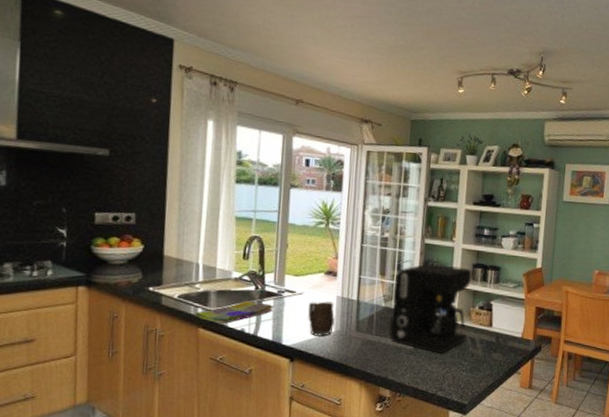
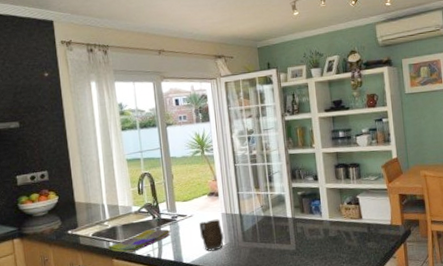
coffee maker: present [389,263,473,354] -> none [268,169,341,251]

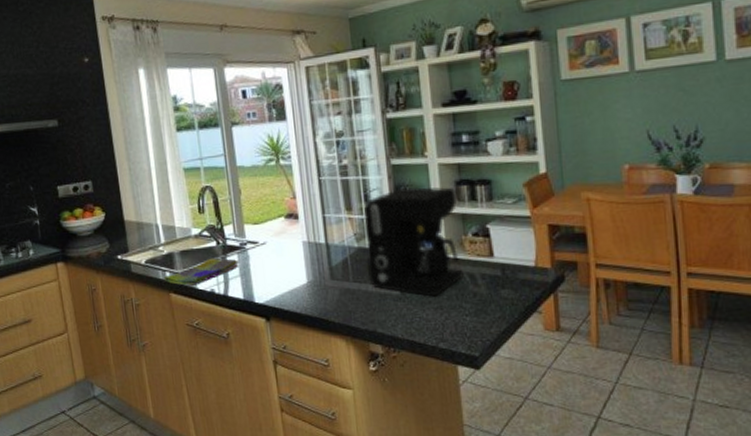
mug: present [199,219,224,251] -> none [275,249,306,290]
coffee maker: none [268,169,341,251] -> present [363,187,464,297]

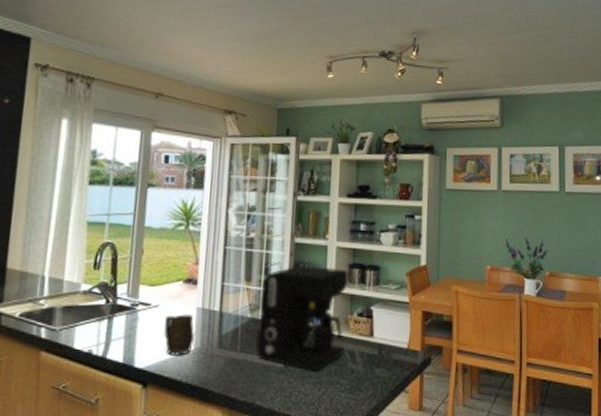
dish towel: present [163,257,239,286] -> none [37,316,126,345]
mug: none [275,249,306,290] -> present [164,314,194,356]

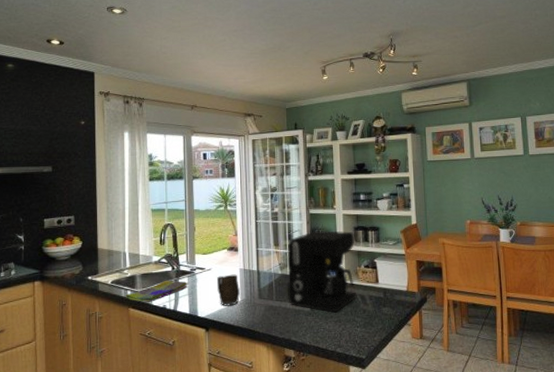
dish towel: none [37,316,126,345] -> present [125,280,188,302]

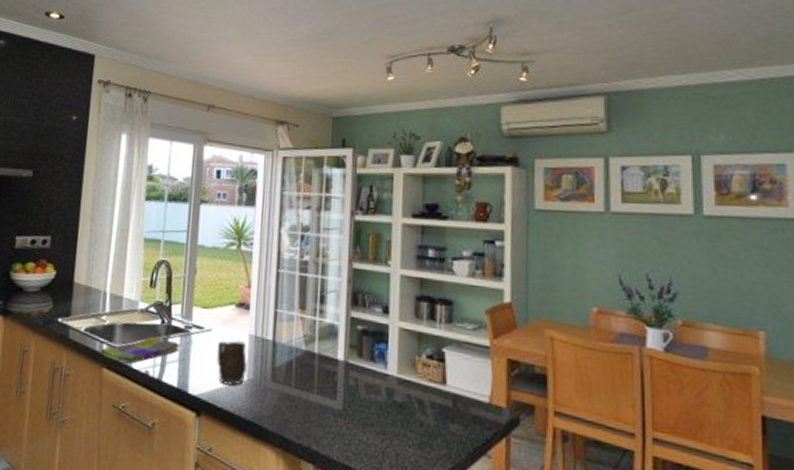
coffee maker: present [287,230,357,313] -> none [312,293,416,419]

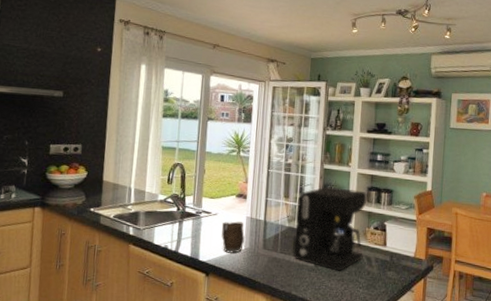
dish towel: present [99,336,180,364] -> none [126,220,192,241]
coffee maker: none [312,293,416,419] -> present [293,186,368,271]

